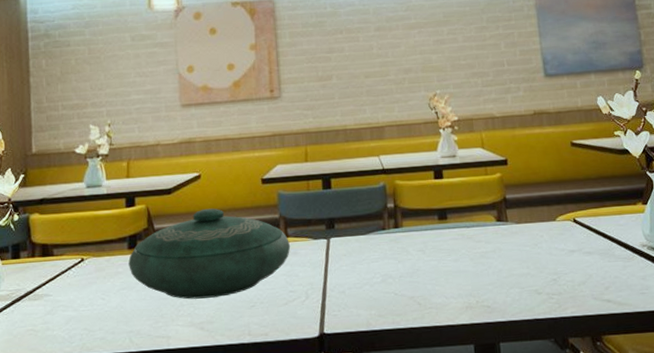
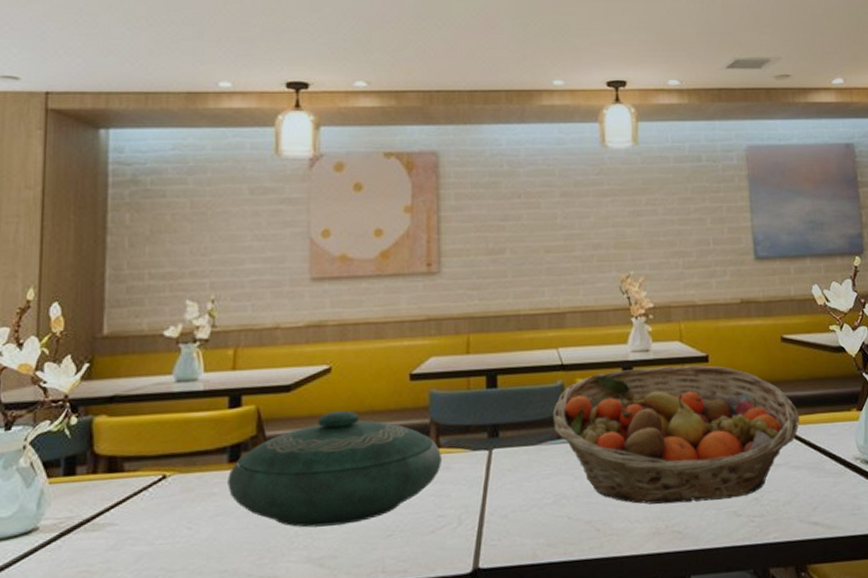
fruit basket: none [377,168,591,284] -> present [552,365,800,505]

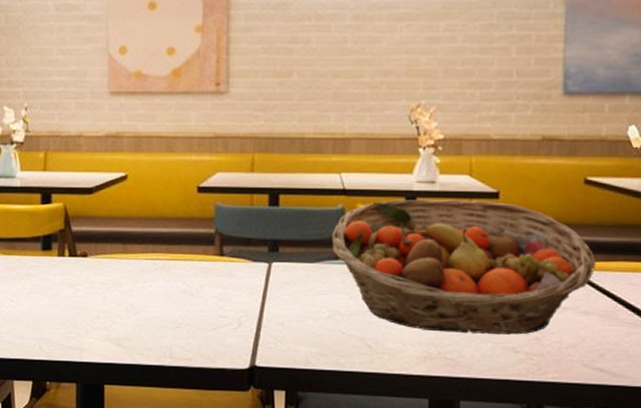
decorative bowl: present [227,410,443,528] -> none [41,214,226,313]

